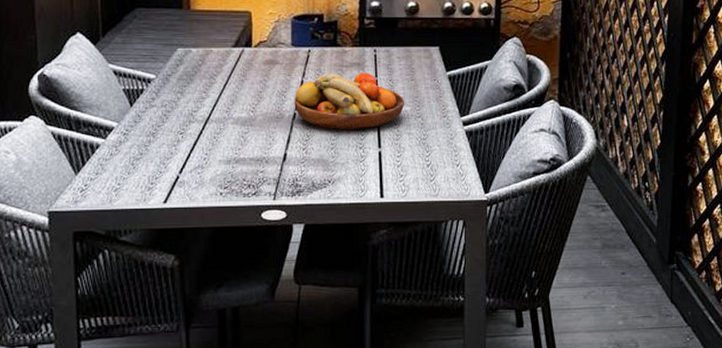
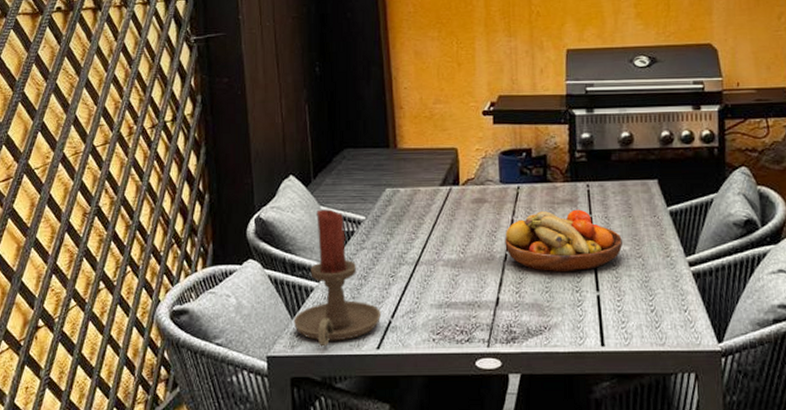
candle holder: none [77,67,168,202] -> present [293,209,381,347]

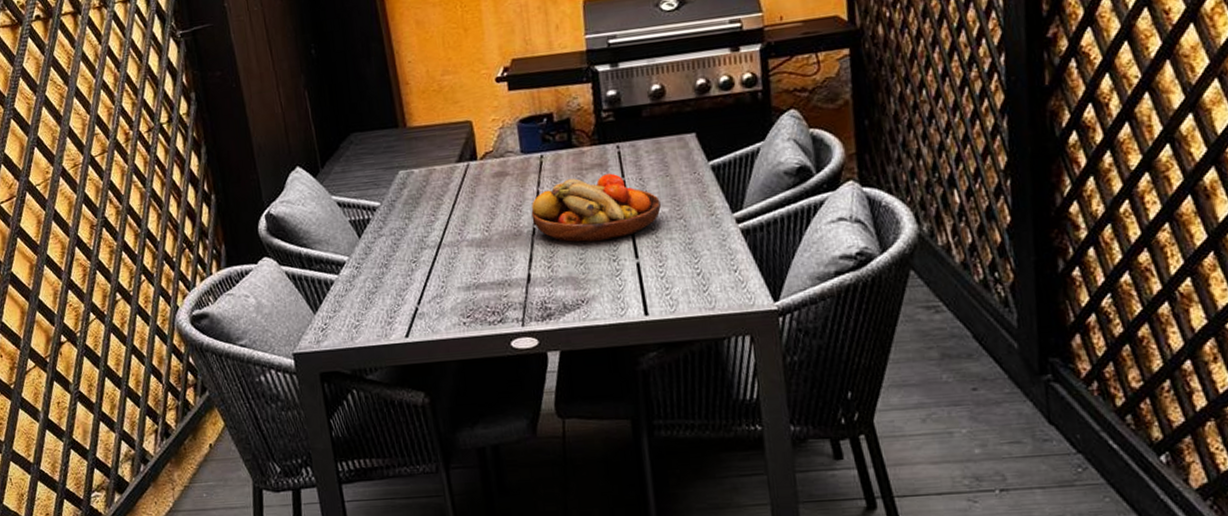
candle holder: present [293,209,381,347] -> none [316,198,407,340]

